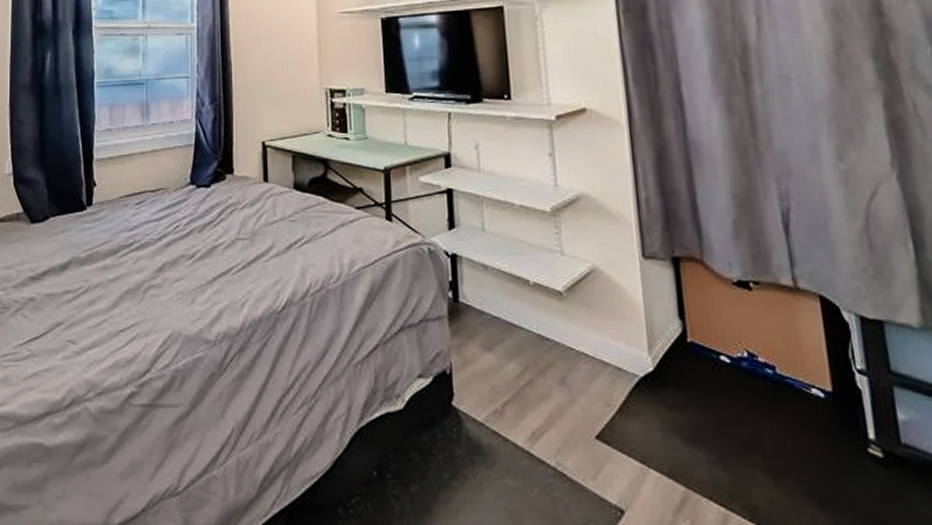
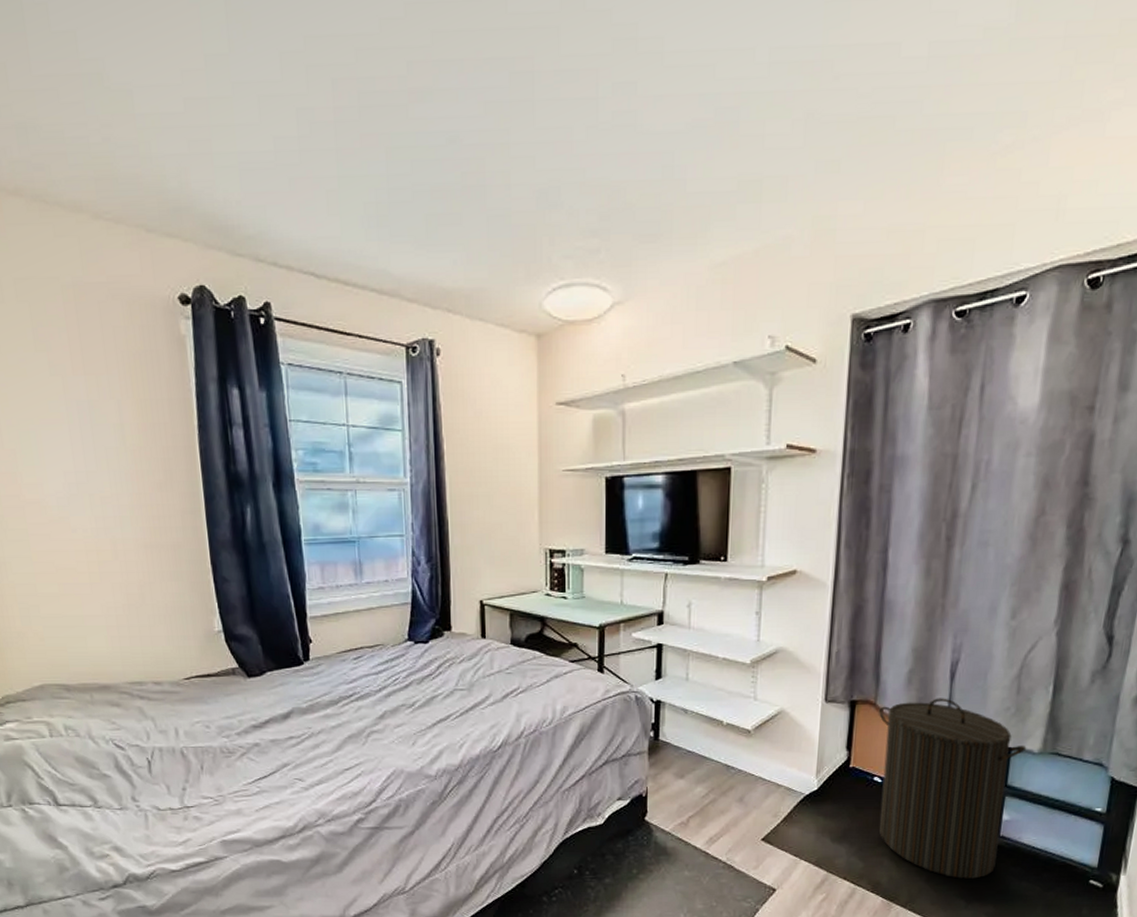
laundry hamper: none [708,255,908,507] -> present [879,698,1027,879]

